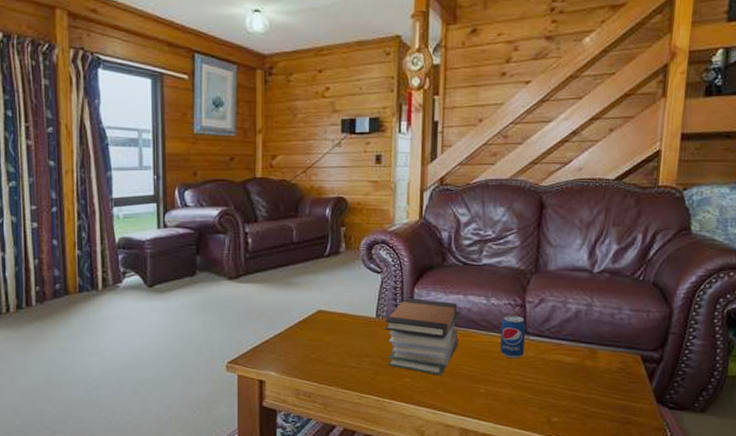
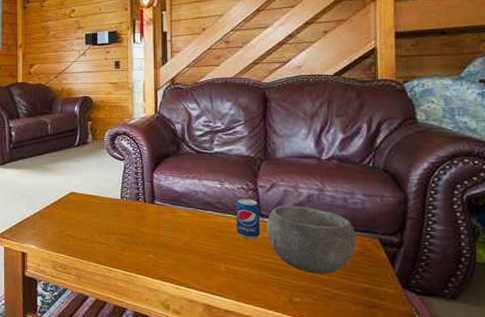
book stack: present [385,298,461,376] -> none [129,182,197,253]
bowl: none [531,322,619,393] -> present [267,205,356,274]

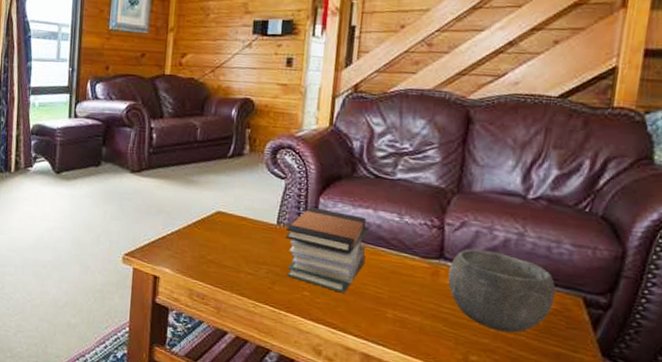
book stack: none [129,182,197,253] -> present [286,207,370,293]
beverage can: present [236,198,260,240] -> none [412,236,443,286]

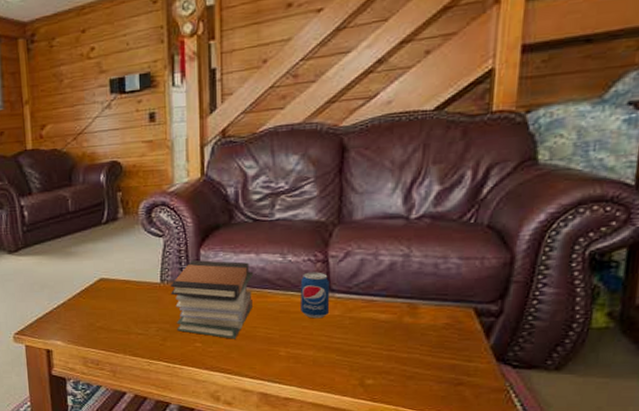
beverage can: none [412,236,443,286] -> present [301,272,329,319]
bowl: present [448,249,556,333] -> none [337,276,446,352]

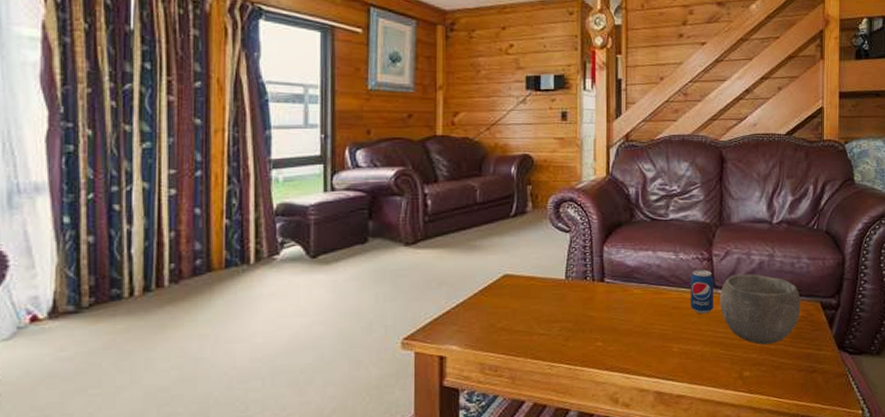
book stack: present [171,260,254,339] -> none [575,257,651,337]
bowl: none [337,276,446,352] -> present [720,274,801,345]

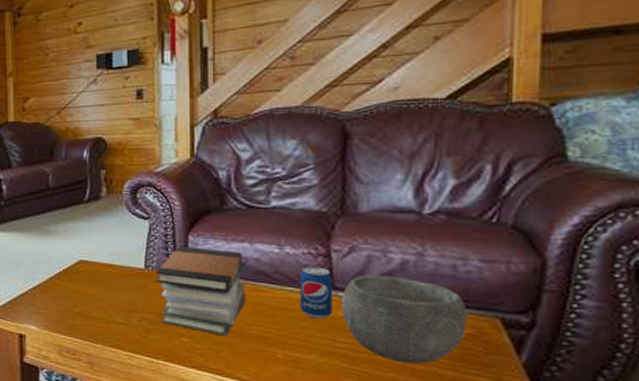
book stack: none [575,257,651,337] -> present [156,247,247,336]

